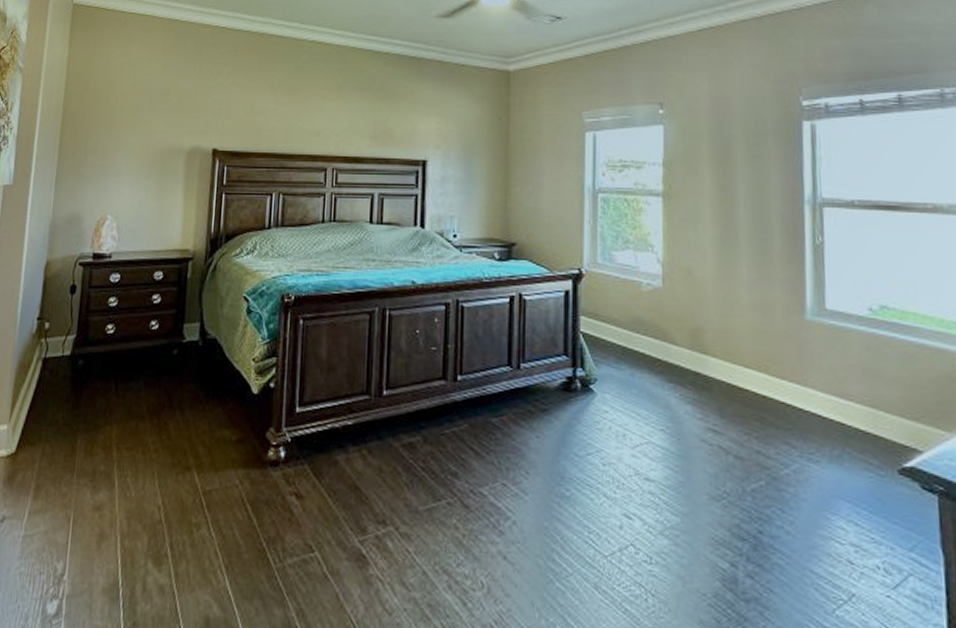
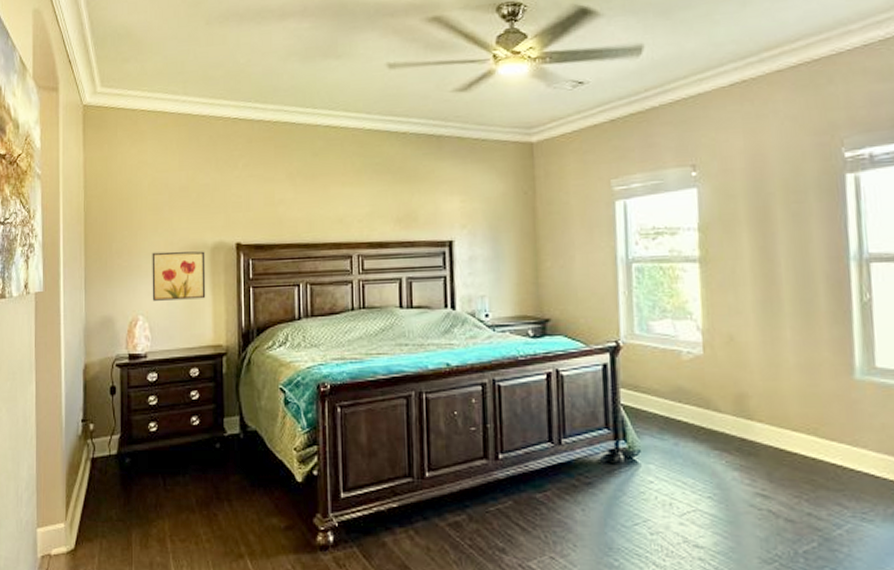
wall art: none [122,153,181,202] -> present [152,251,206,301]

